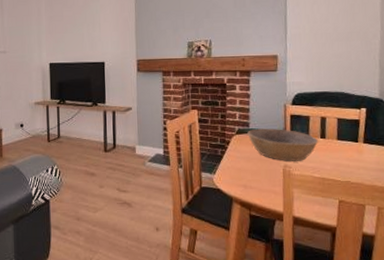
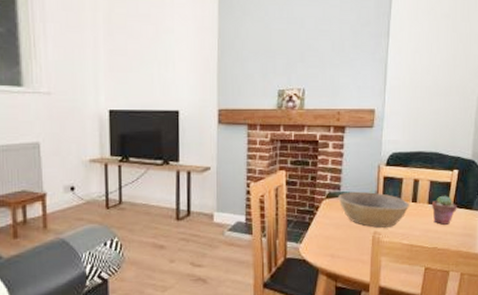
potted succulent: none [340,132,368,160] -> present [431,195,457,225]

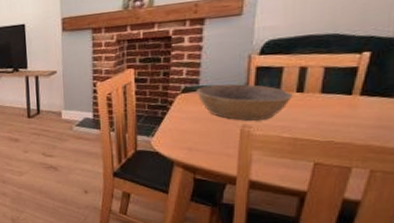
potted succulent: present [431,195,457,225] -> none [325,82,368,116]

